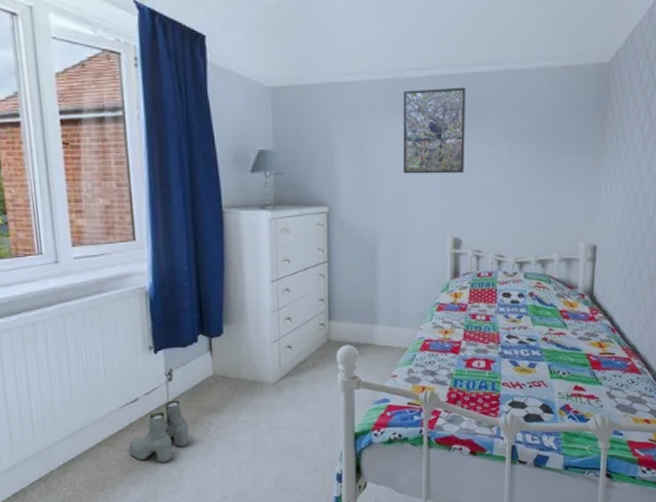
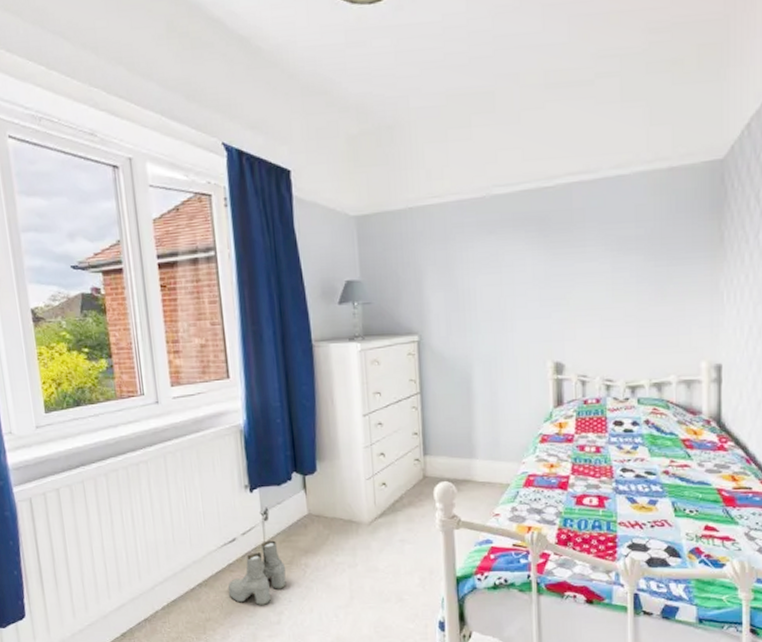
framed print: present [403,87,466,174] -> none [492,200,563,297]

